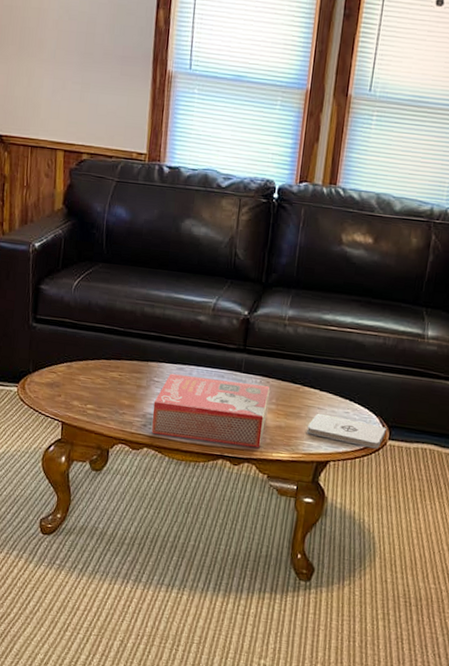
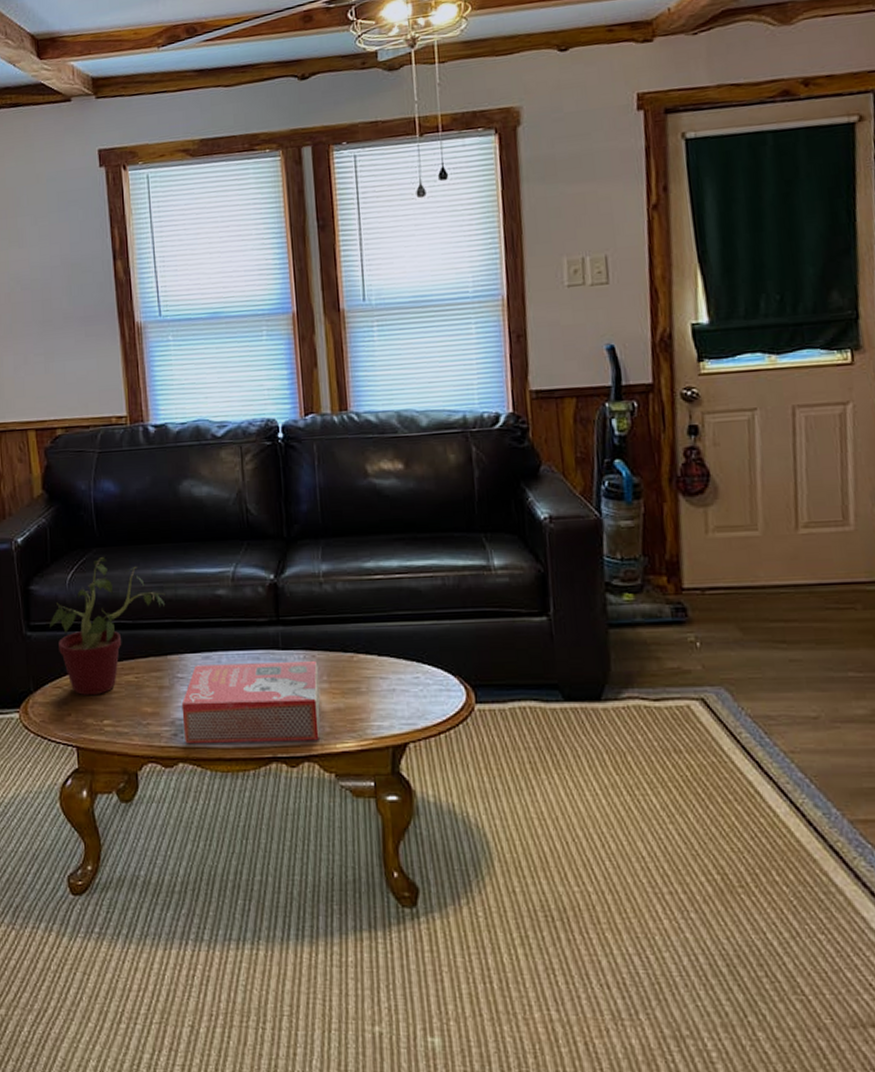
potted plant: none [53,271,155,384] -> present [50,557,166,696]
notepad: present [307,413,387,449] -> none [371,684,470,718]

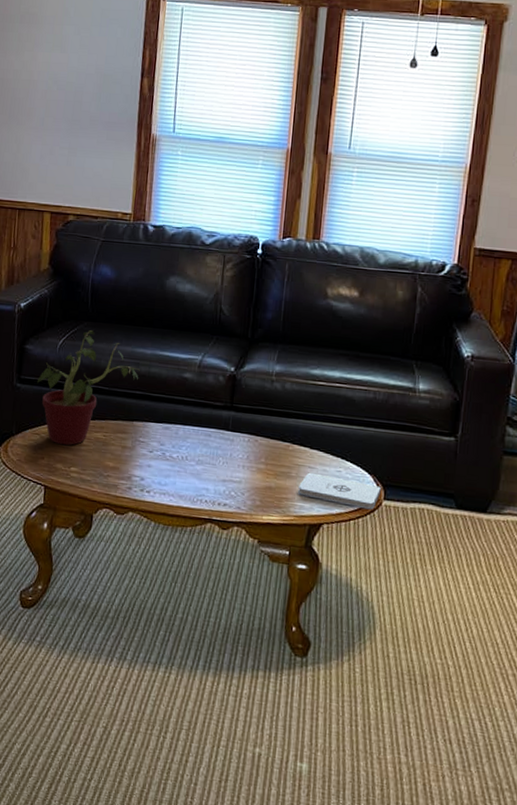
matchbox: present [181,661,320,744] -> none [136,433,259,511]
notepad: none [371,684,470,718] -> present [298,472,381,510]

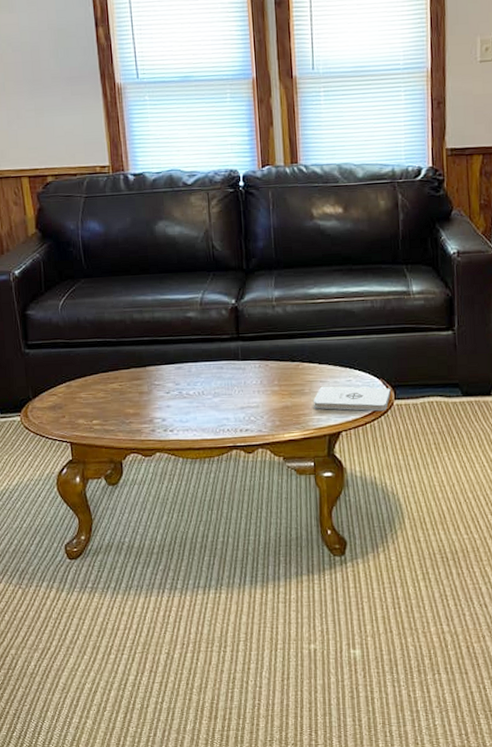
potted plant: present [37,330,140,446] -> none [45,286,145,401]

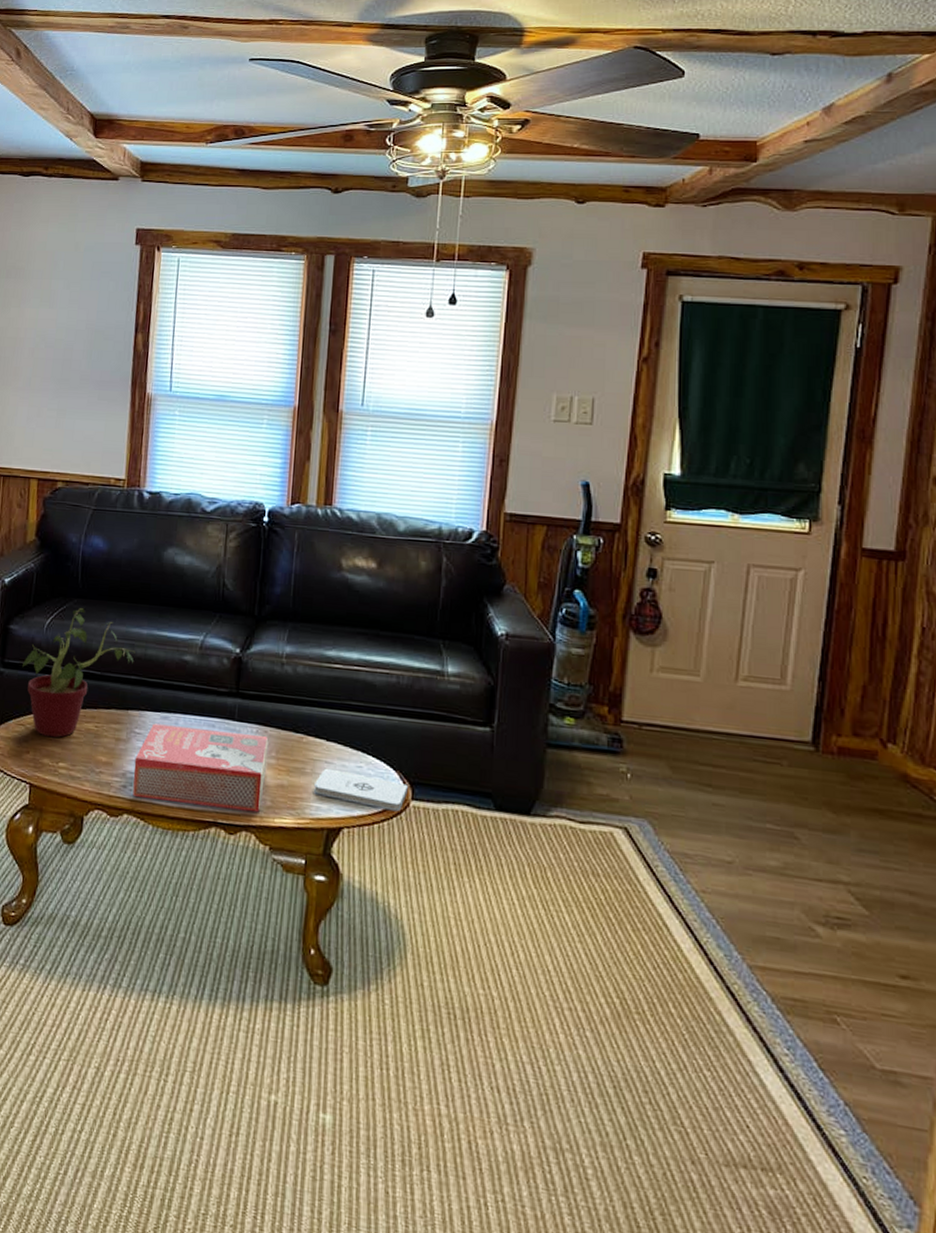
potted plant: none [45,286,145,401] -> present [22,608,135,738]
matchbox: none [158,369,272,438] -> present [132,723,269,813]

